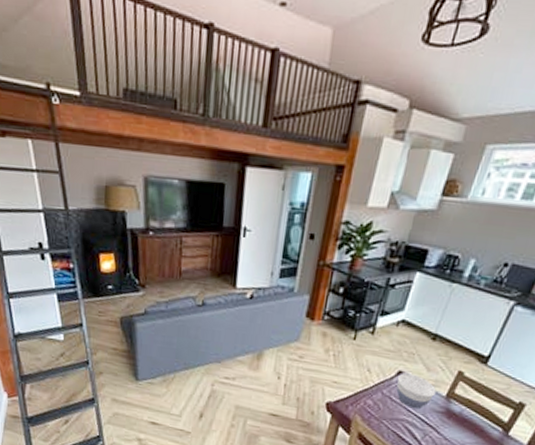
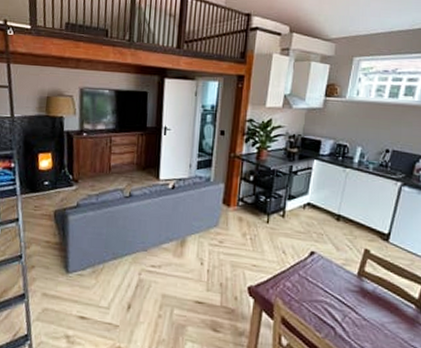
bowl: present [396,373,436,409] -> none [310,253,348,289]

